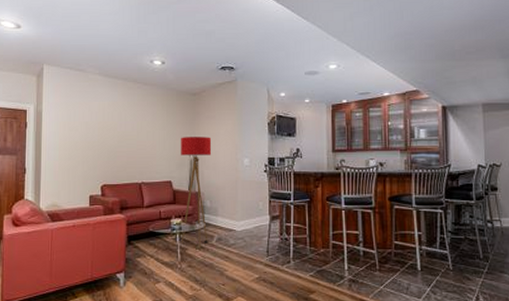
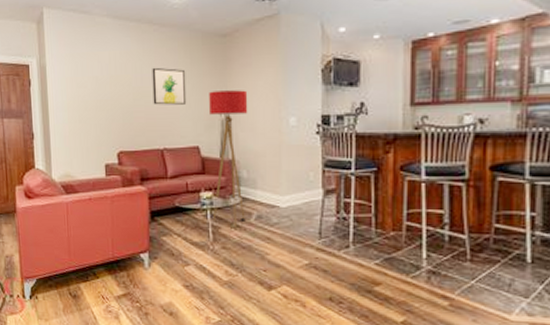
wall art: none [134,116,163,147] -> present [152,67,187,105]

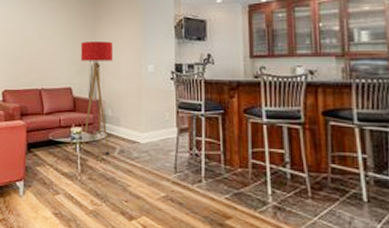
wall art: present [152,67,187,105] -> none [35,21,63,52]

